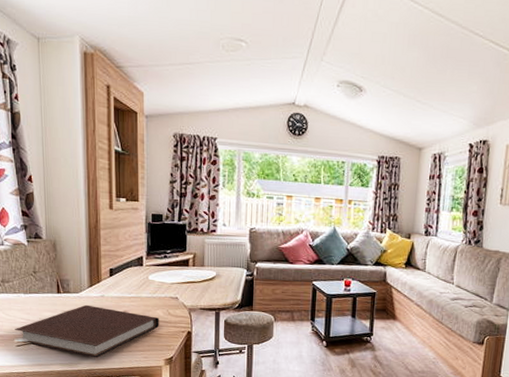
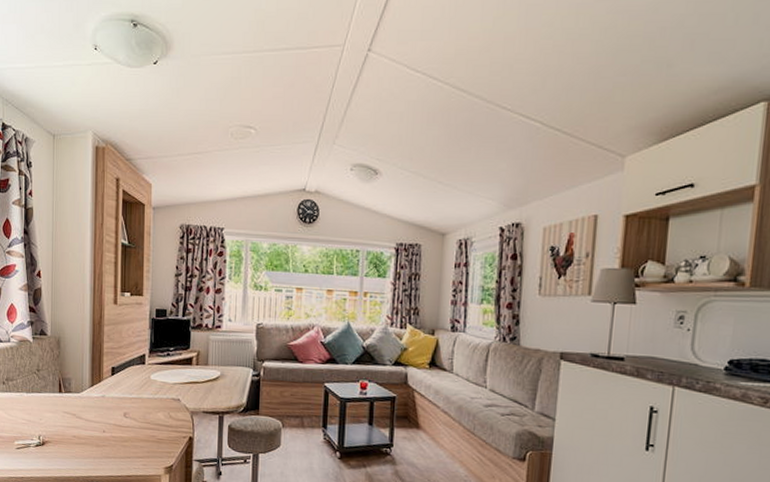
notebook: present [15,304,159,358] -> none [16,405,160,464]

